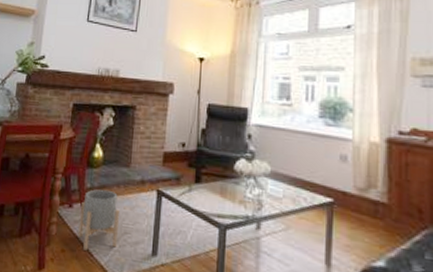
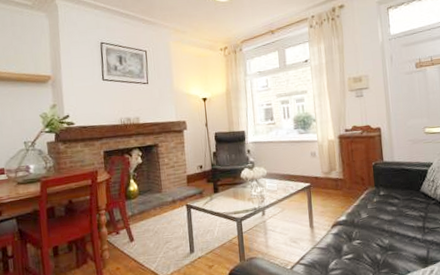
planter: present [77,189,119,251] -> none [127,213,162,264]

